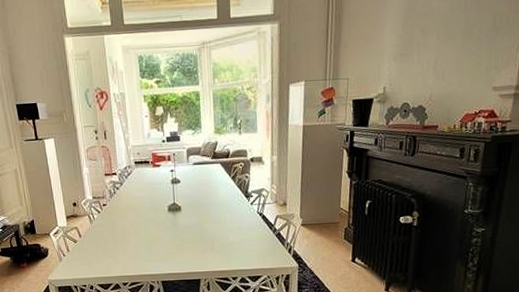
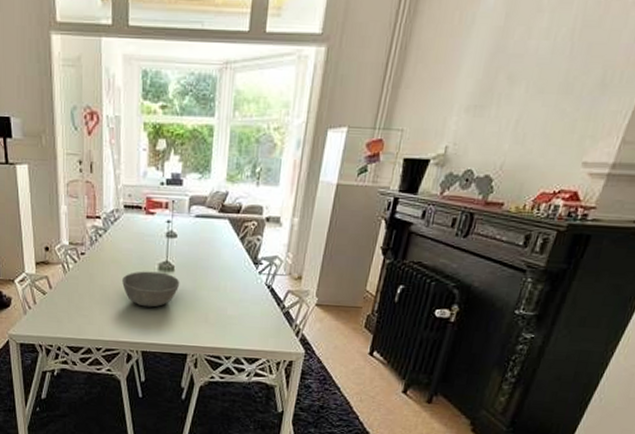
bowl: none [139,212,187,243] -> present [122,271,180,308]

